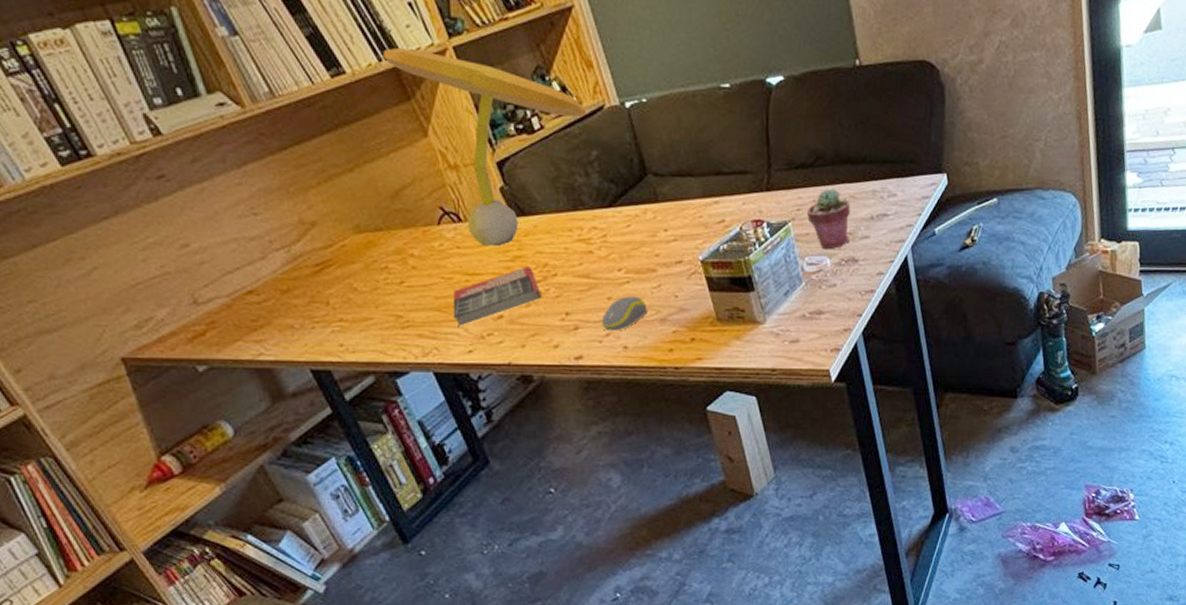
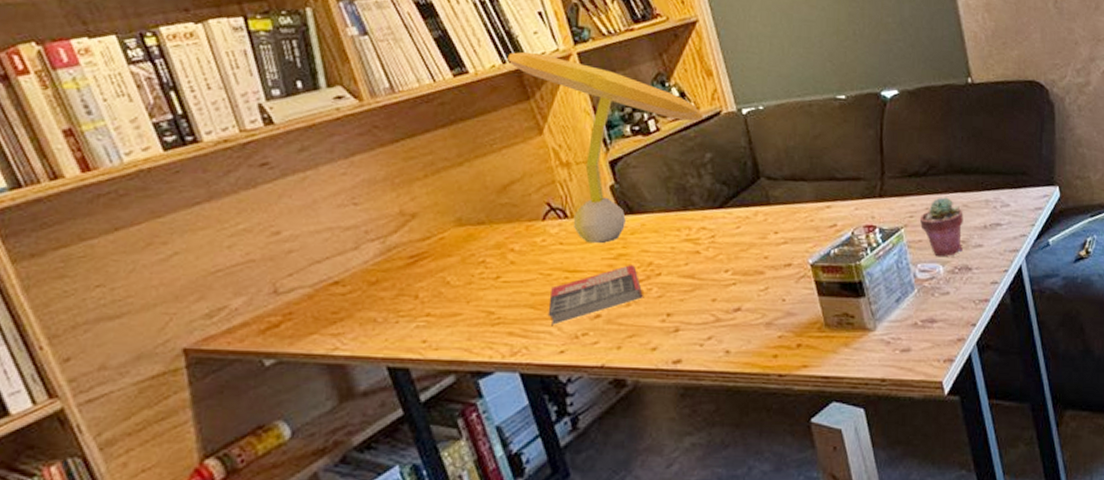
computer mouse: present [602,296,647,331] -> none [704,298,753,334]

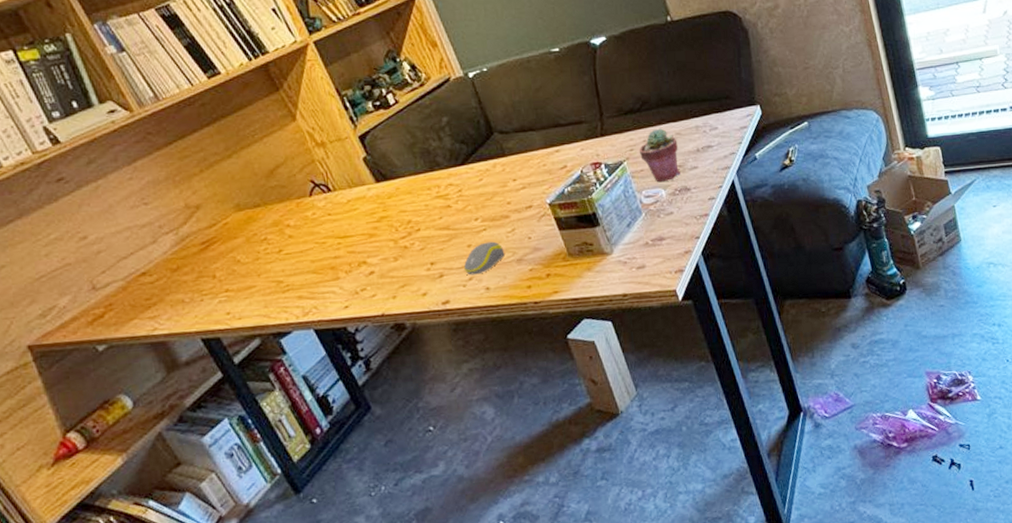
desk lamp: present [508,51,703,244] -> none [252,47,435,211]
book: present [547,265,643,325] -> none [327,225,408,285]
computer mouse: none [704,298,753,334] -> present [464,241,505,275]

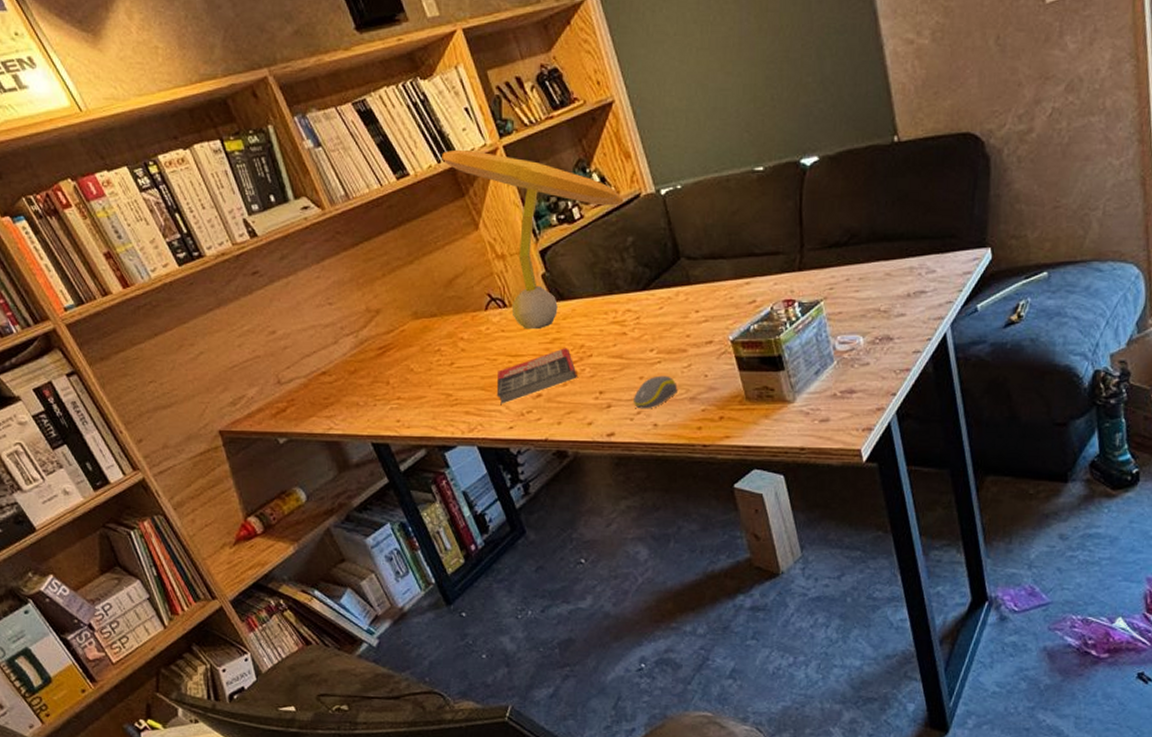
desk lamp: none [252,47,435,211] -> present [442,149,624,330]
book: none [327,225,408,285] -> present [496,348,577,404]
potted succulent: present [639,128,680,183] -> none [839,266,886,328]

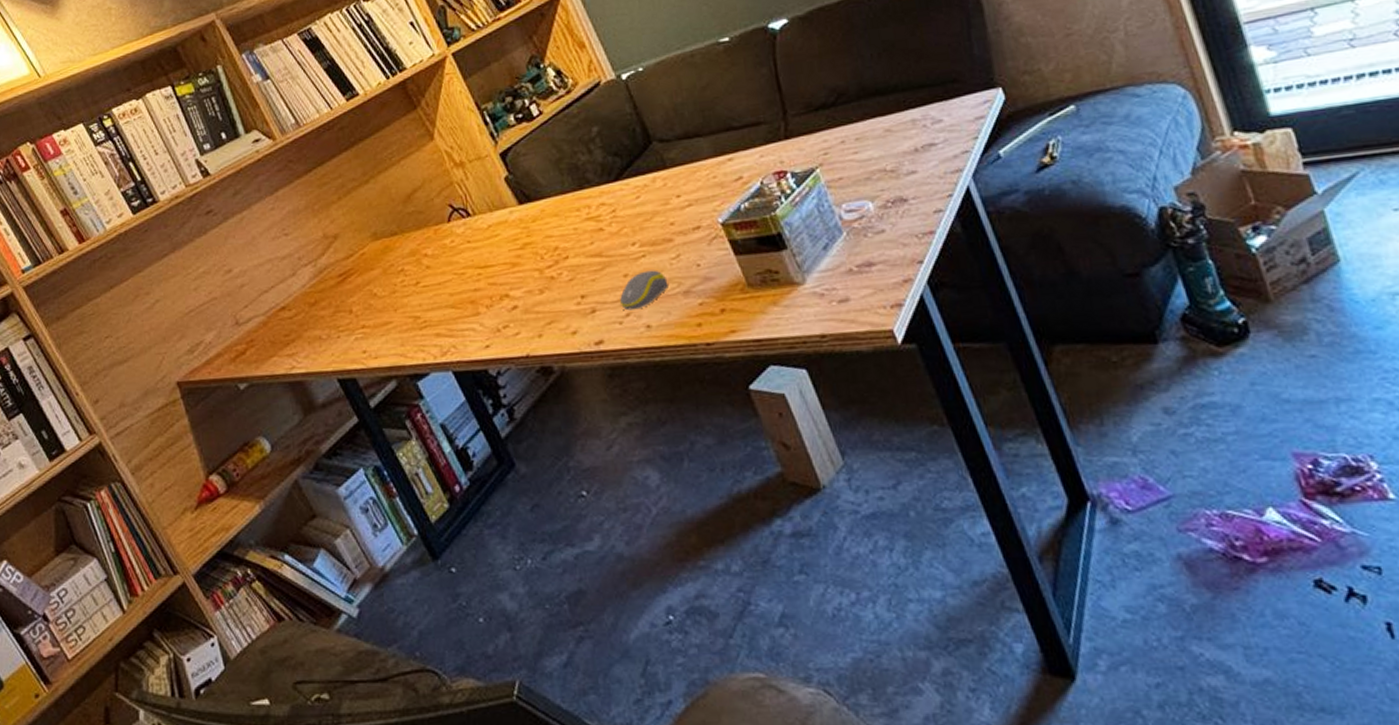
desk lamp: present [442,149,624,330] -> none [390,62,583,238]
book: present [496,348,577,404] -> none [467,252,555,322]

